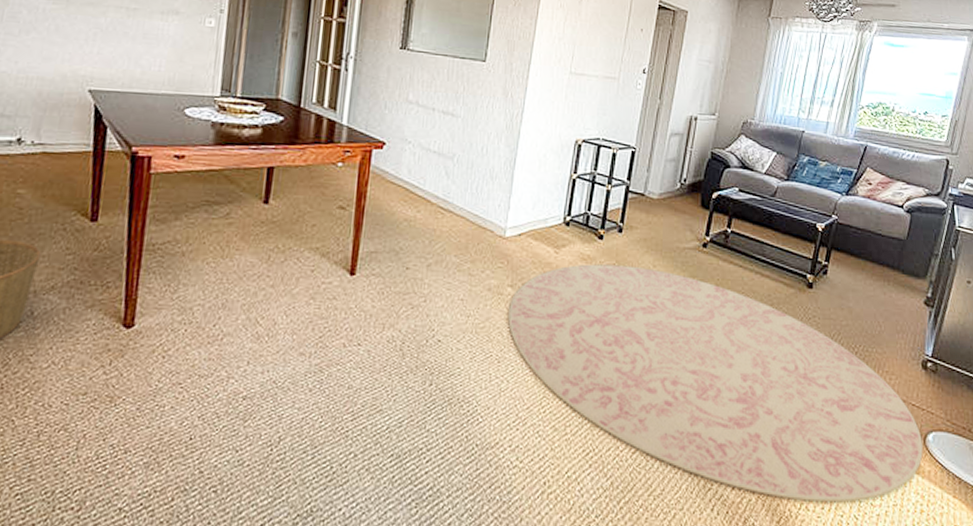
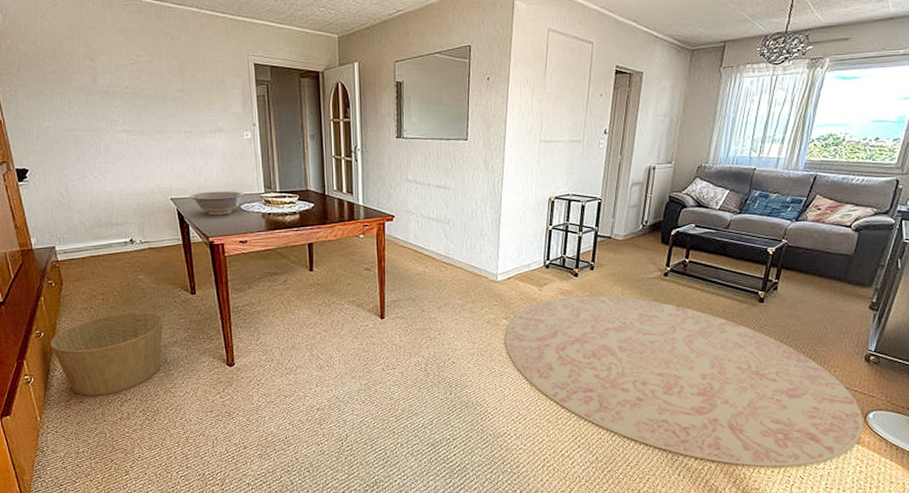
bowl: none [115,86,194,120] -> present [189,190,245,216]

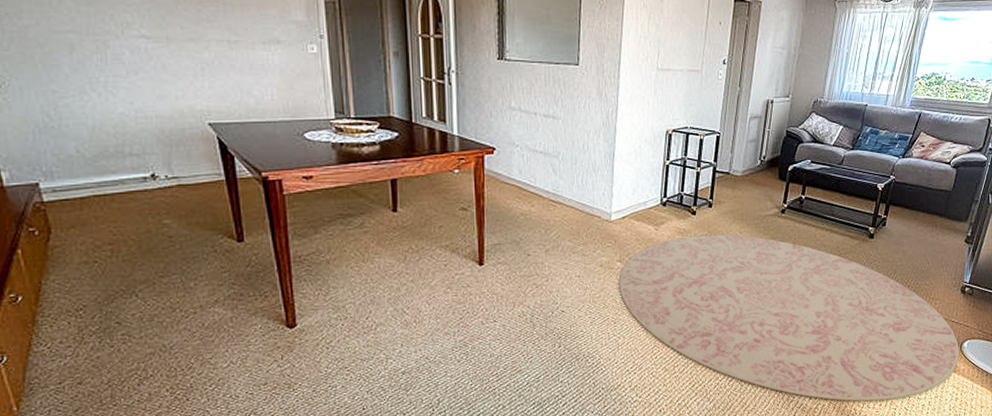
basket: present [49,311,163,396] -> none [31,264,199,376]
bowl: present [189,190,245,216] -> none [234,115,310,146]

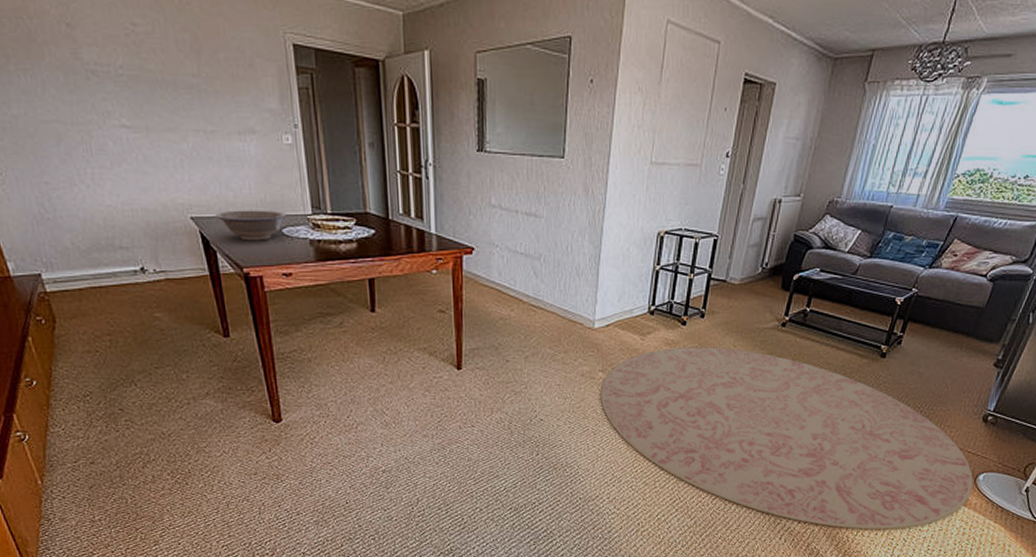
bowl: none [234,115,310,146] -> present [215,210,287,241]

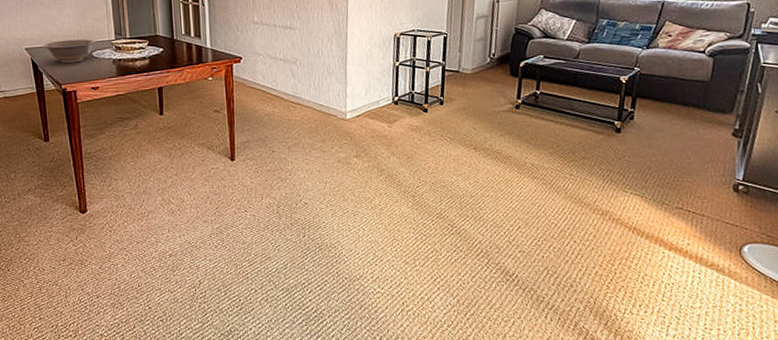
rug: present [600,347,974,530] -> none [356,130,740,308]

